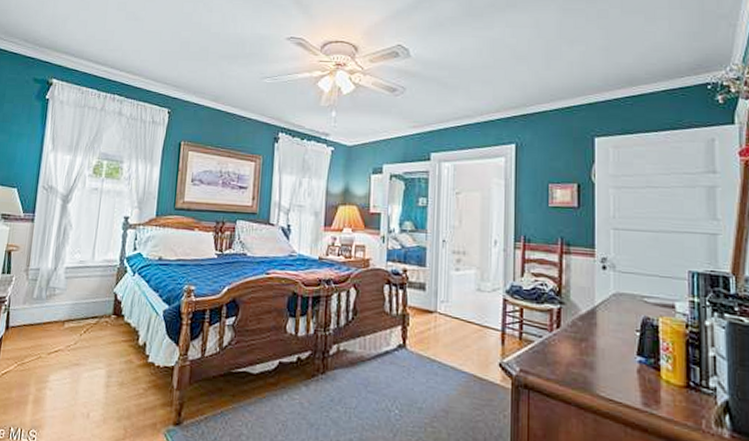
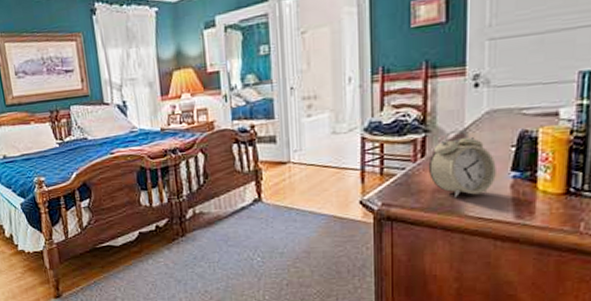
alarm clock: none [564,306,624,375] -> present [429,129,496,197]

